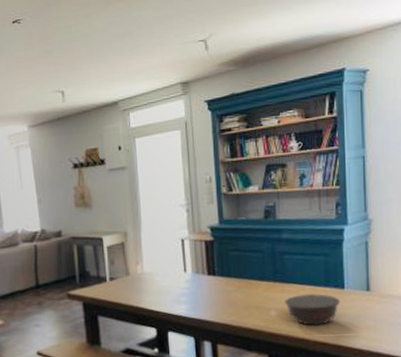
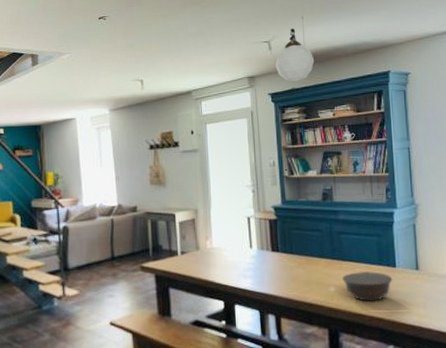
pendant lamp: none [213,8,258,87] -> present [275,16,315,83]

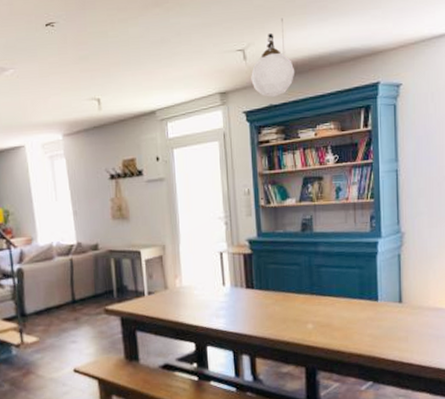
bowl: present [342,271,393,301] -> none [321,305,375,338]

